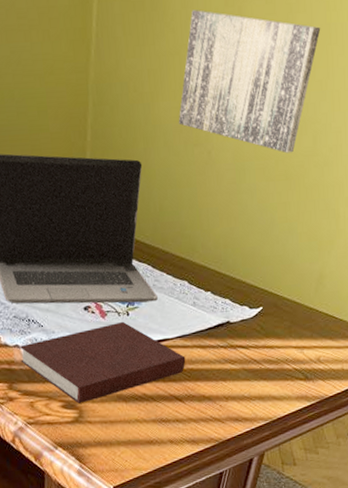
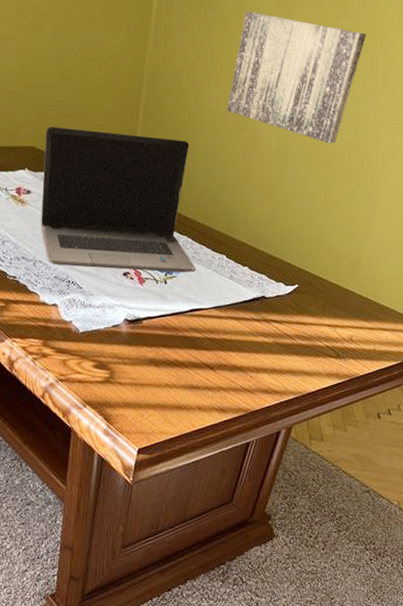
notebook: present [20,321,186,404] -> none [57,289,219,365]

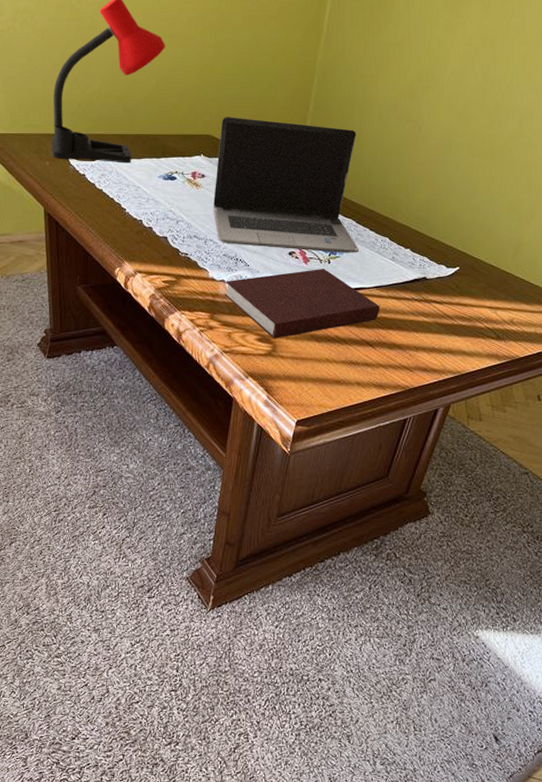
notebook: none [57,289,219,365] -> present [224,268,380,339]
wall art: present [226,11,367,144] -> none [393,11,533,134]

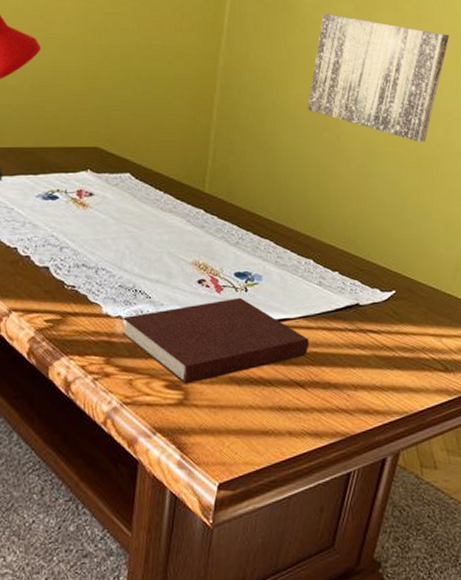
laptop computer: present [213,117,359,253] -> none [104,127,280,279]
wall art: none [393,11,533,134] -> present [307,14,450,142]

